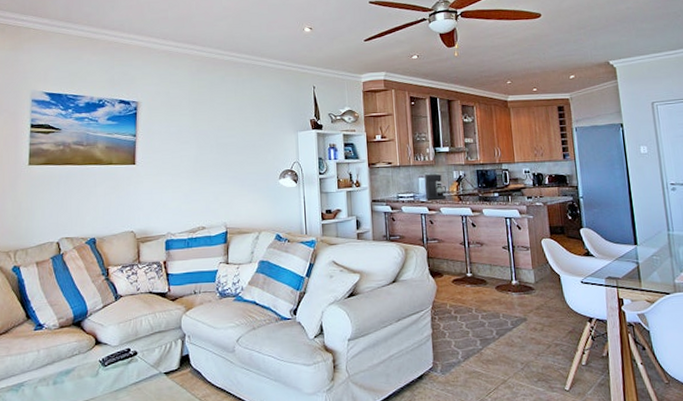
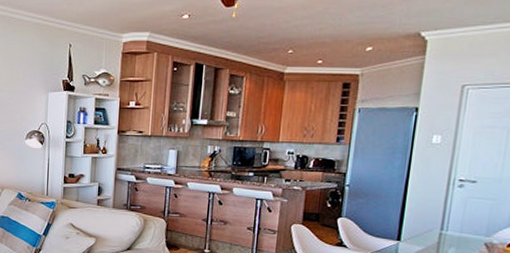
coffee maker: present [425,174,447,200] -> none [173,147,197,174]

